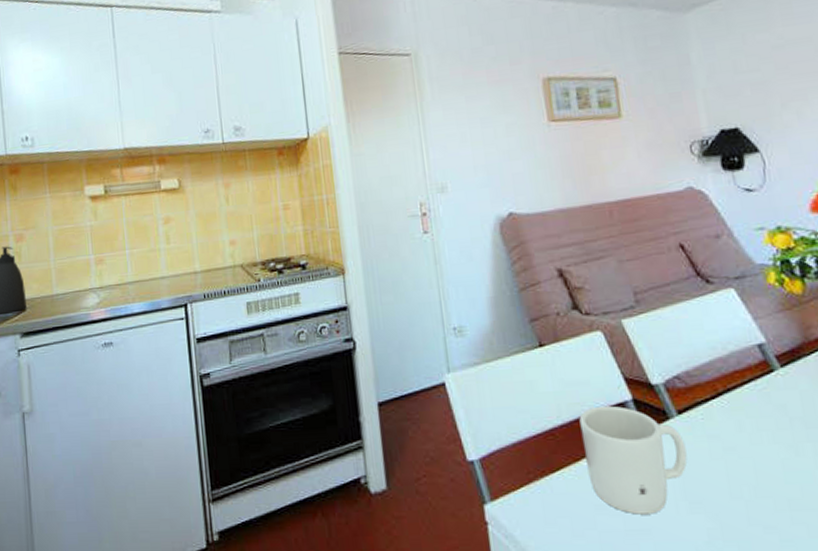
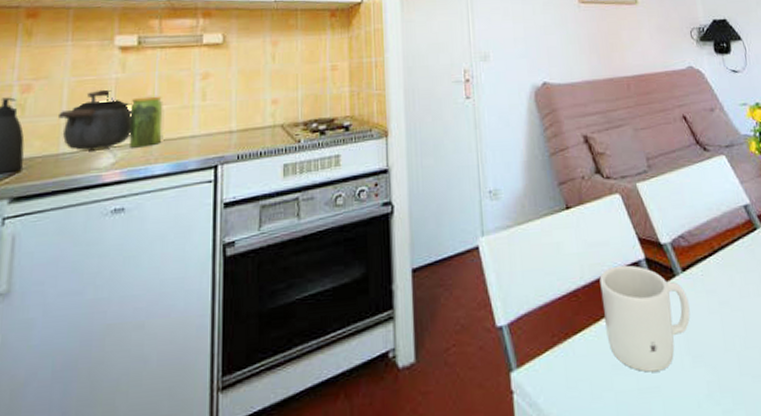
kettle: none [48,237,109,292] -> present [59,90,132,150]
jar: none [106,240,136,289] -> present [129,96,163,148]

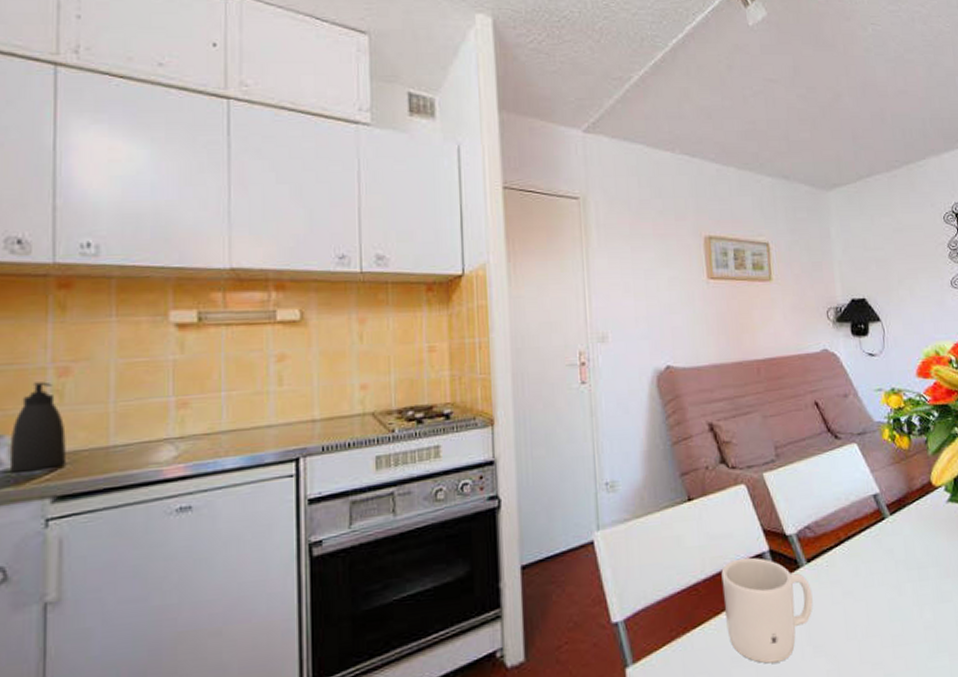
kettle: present [59,90,132,150] -> none [106,374,195,442]
jar: present [129,96,163,148] -> none [193,380,232,439]

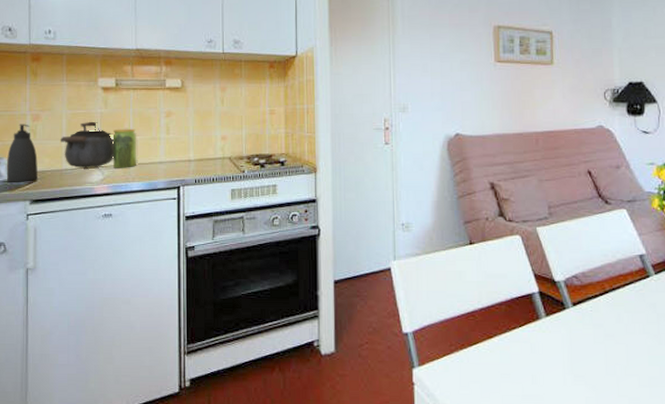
kettle: none [106,374,195,442] -> present [61,122,114,168]
jar: none [193,380,232,439] -> present [112,128,137,168]
mug: present [721,557,813,664] -> none [495,295,576,384]

